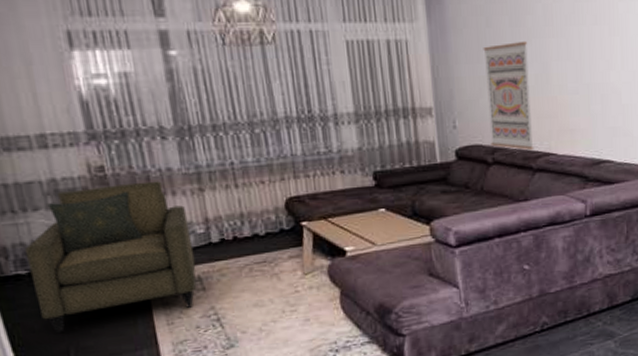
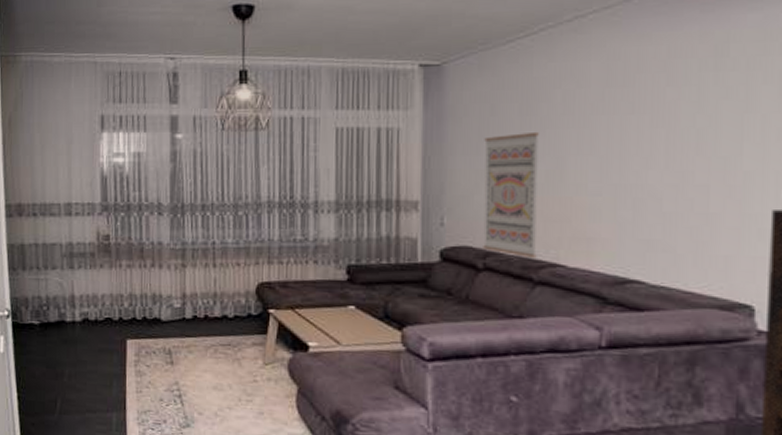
armchair: present [24,181,196,334] -> none [40,252,169,383]

